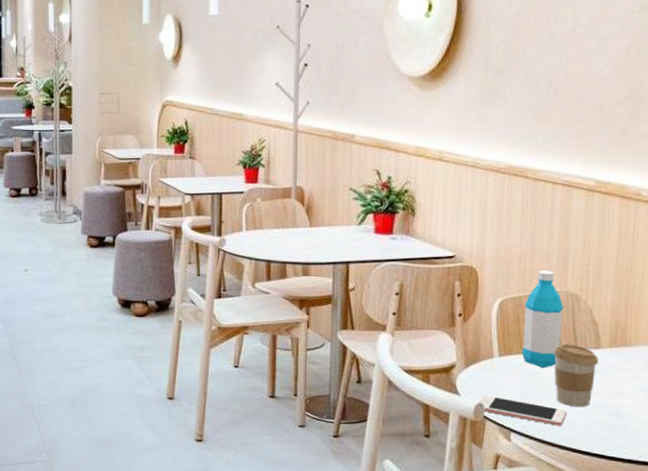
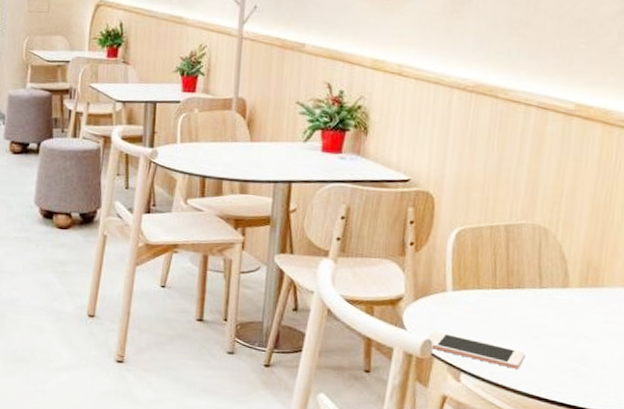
water bottle: present [522,271,564,368] -> none [479,200,530,306]
coffee cup: present [553,343,599,407] -> none [513,280,566,350]

